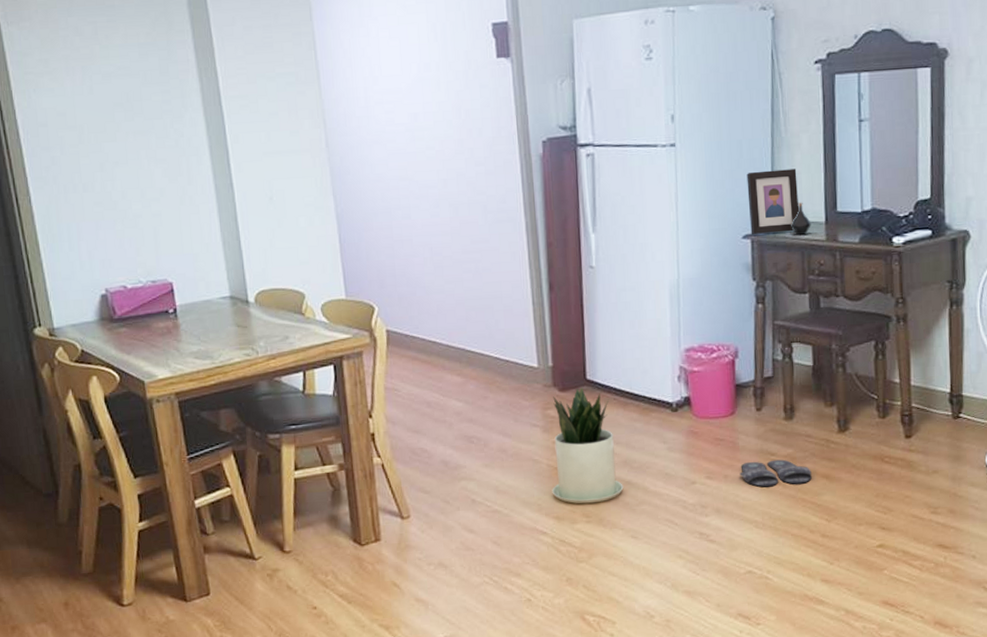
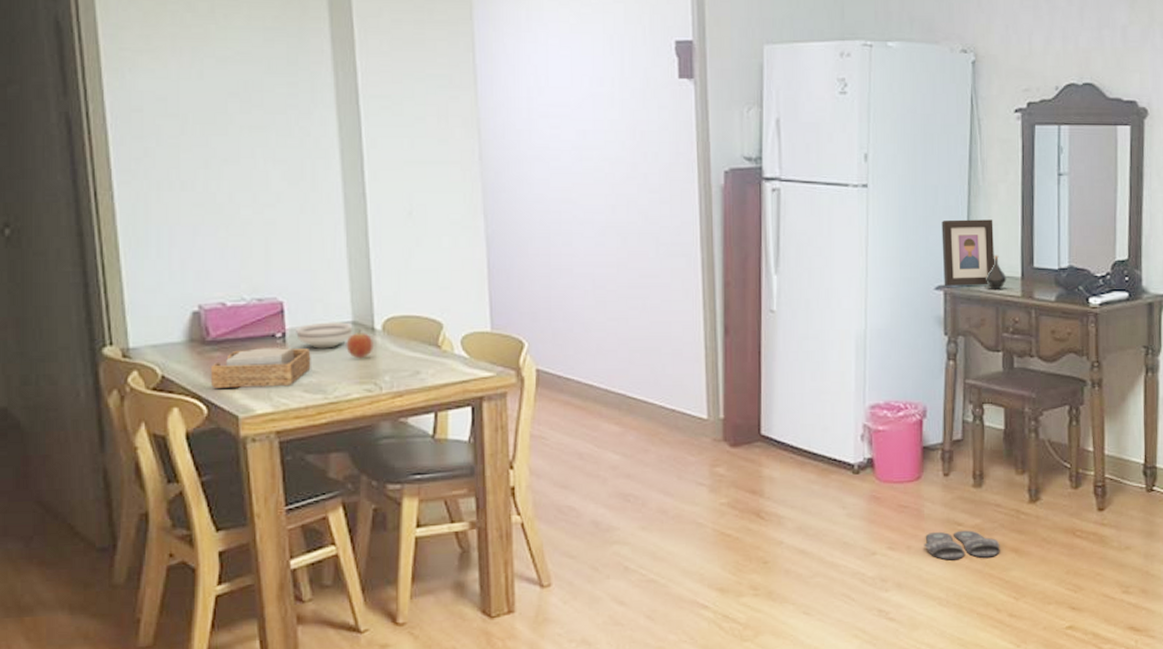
napkin holder: none [118,321,199,359] -> present [210,348,311,388]
bowl: none [184,296,231,321] -> present [296,321,353,349]
fruit: none [226,303,249,328] -> present [346,330,374,359]
planter: present [552,387,624,504] -> none [716,443,797,575]

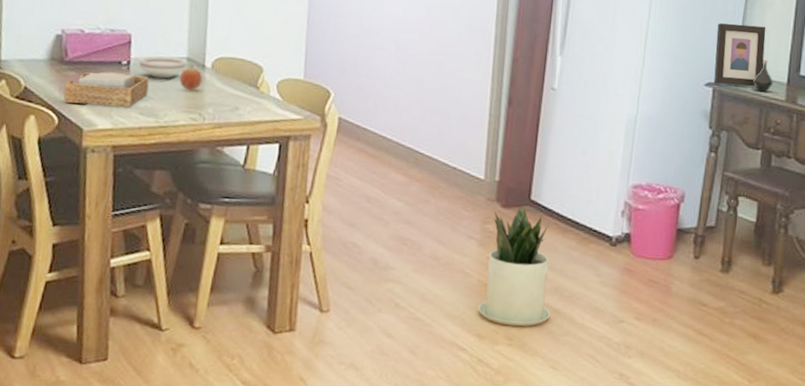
planter: none [716,443,797,575] -> present [478,207,551,327]
slippers: present [924,530,1000,561] -> none [668,308,740,340]

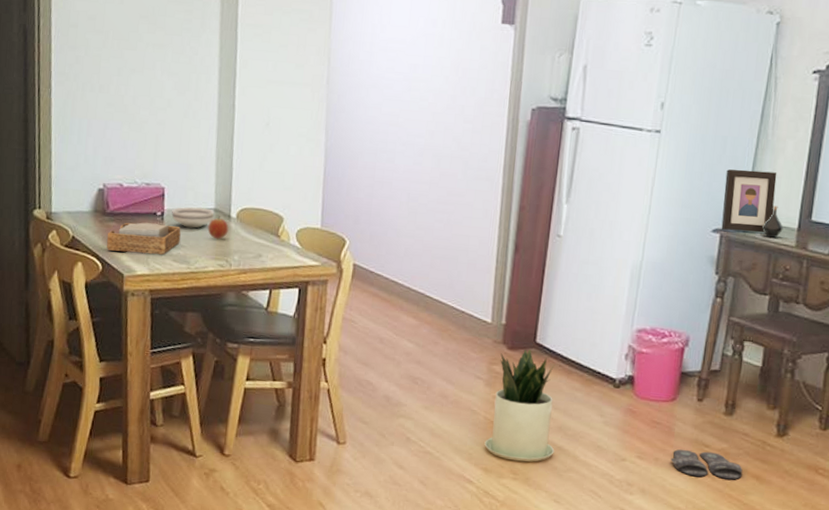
slippers: none [668,308,740,340] -> present [670,449,743,480]

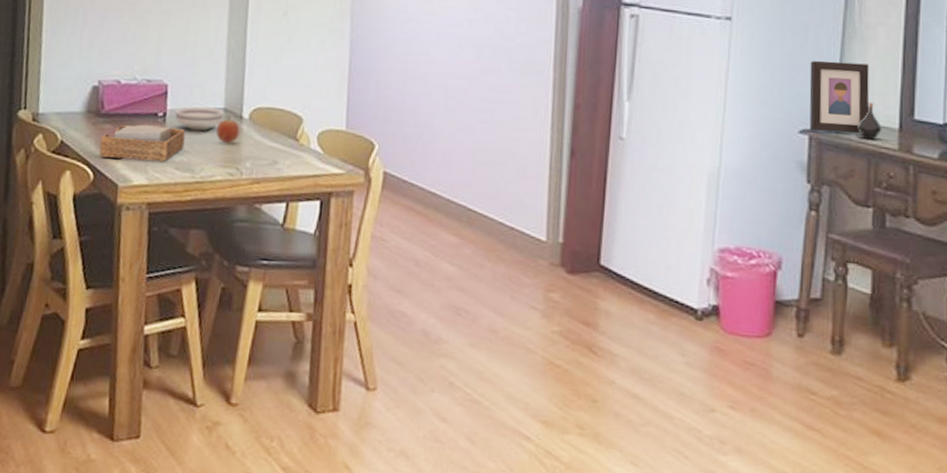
planter: present [484,349,555,462] -> none [543,273,628,413]
slippers: present [670,449,743,480] -> none [770,397,859,437]

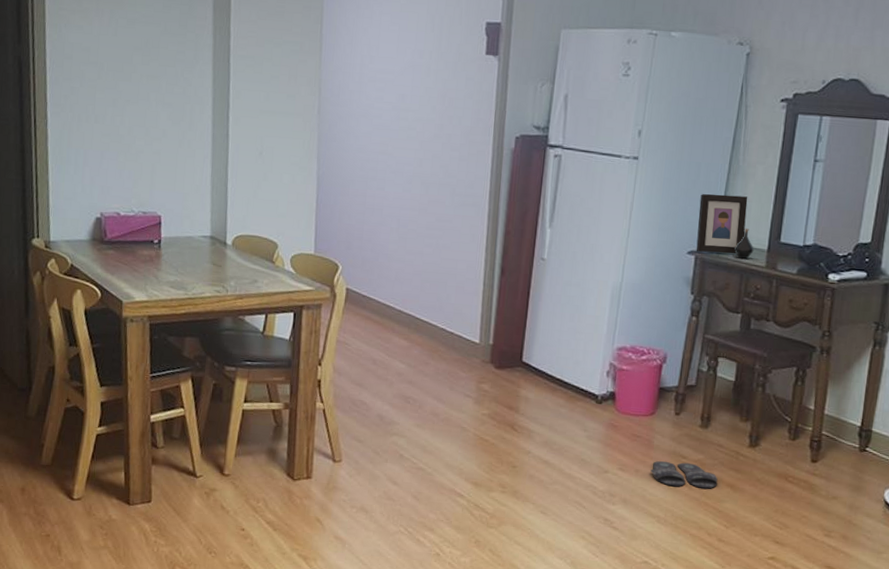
napkin holder: present [99,124,186,163] -> none [105,250,178,282]
bowl: present [175,106,224,132] -> none [168,234,211,256]
fruit: present [216,117,240,144] -> none [204,243,225,266]
slippers: none [770,397,859,437] -> present [650,460,718,489]

